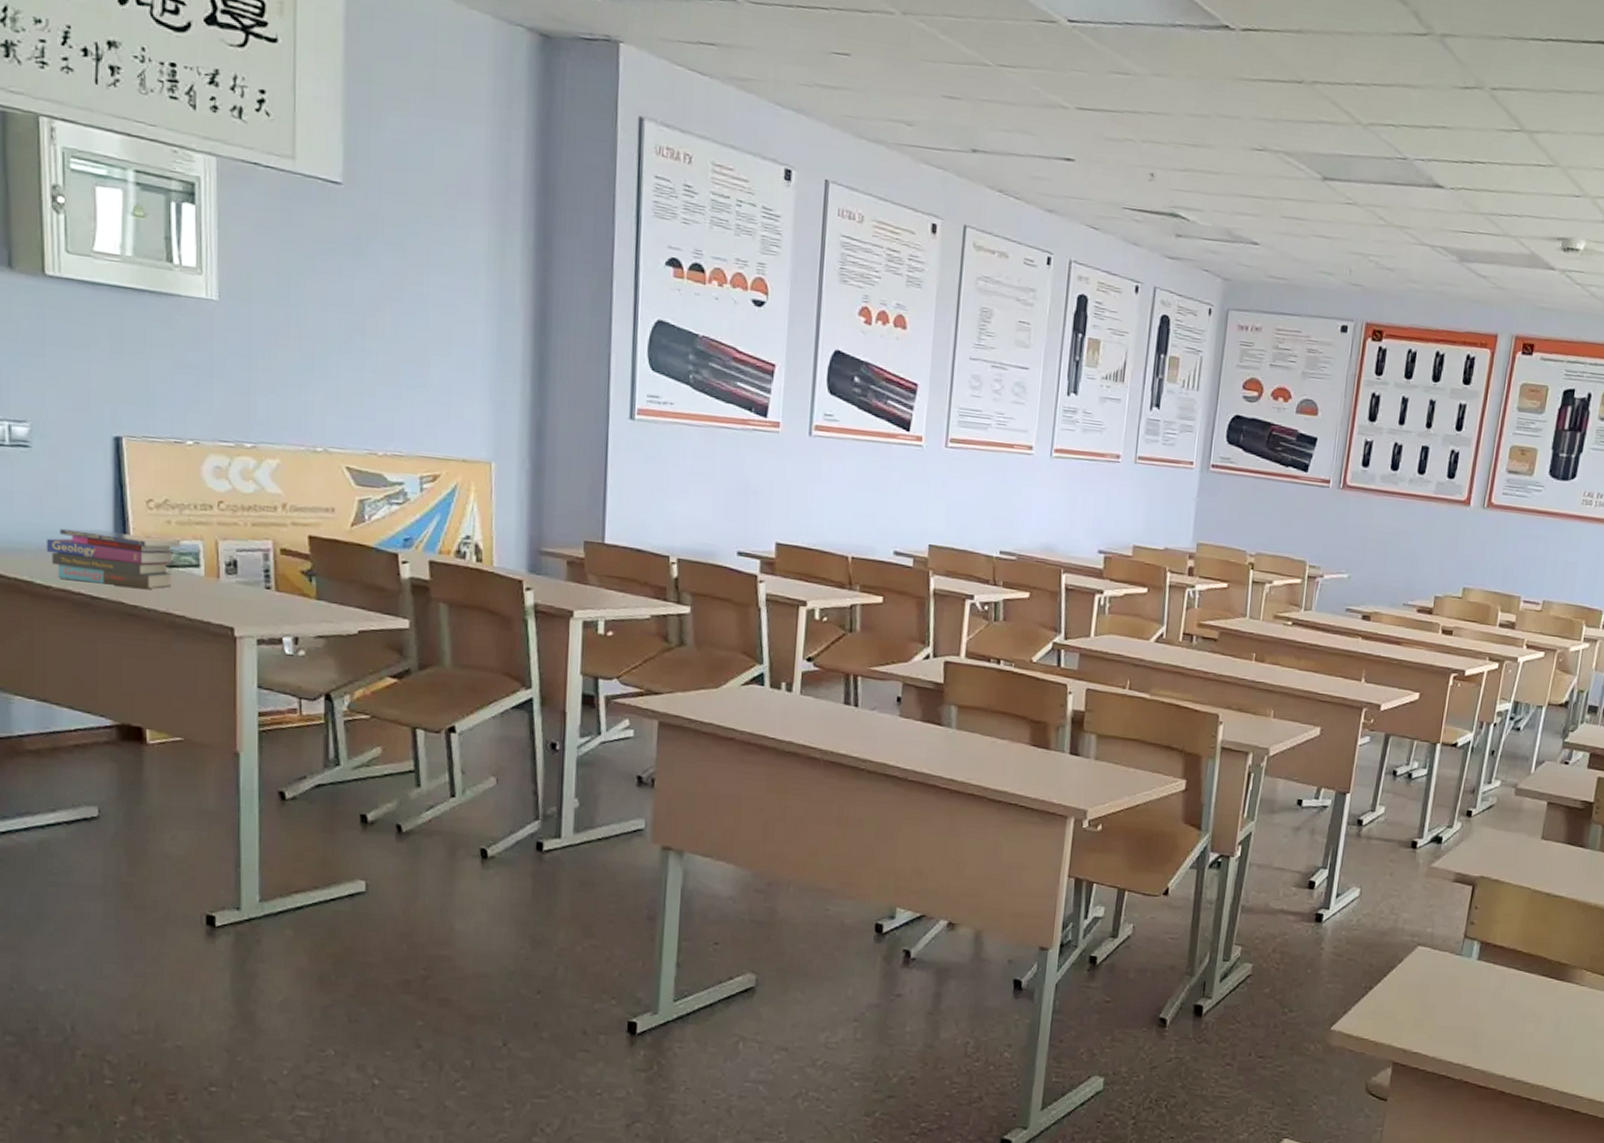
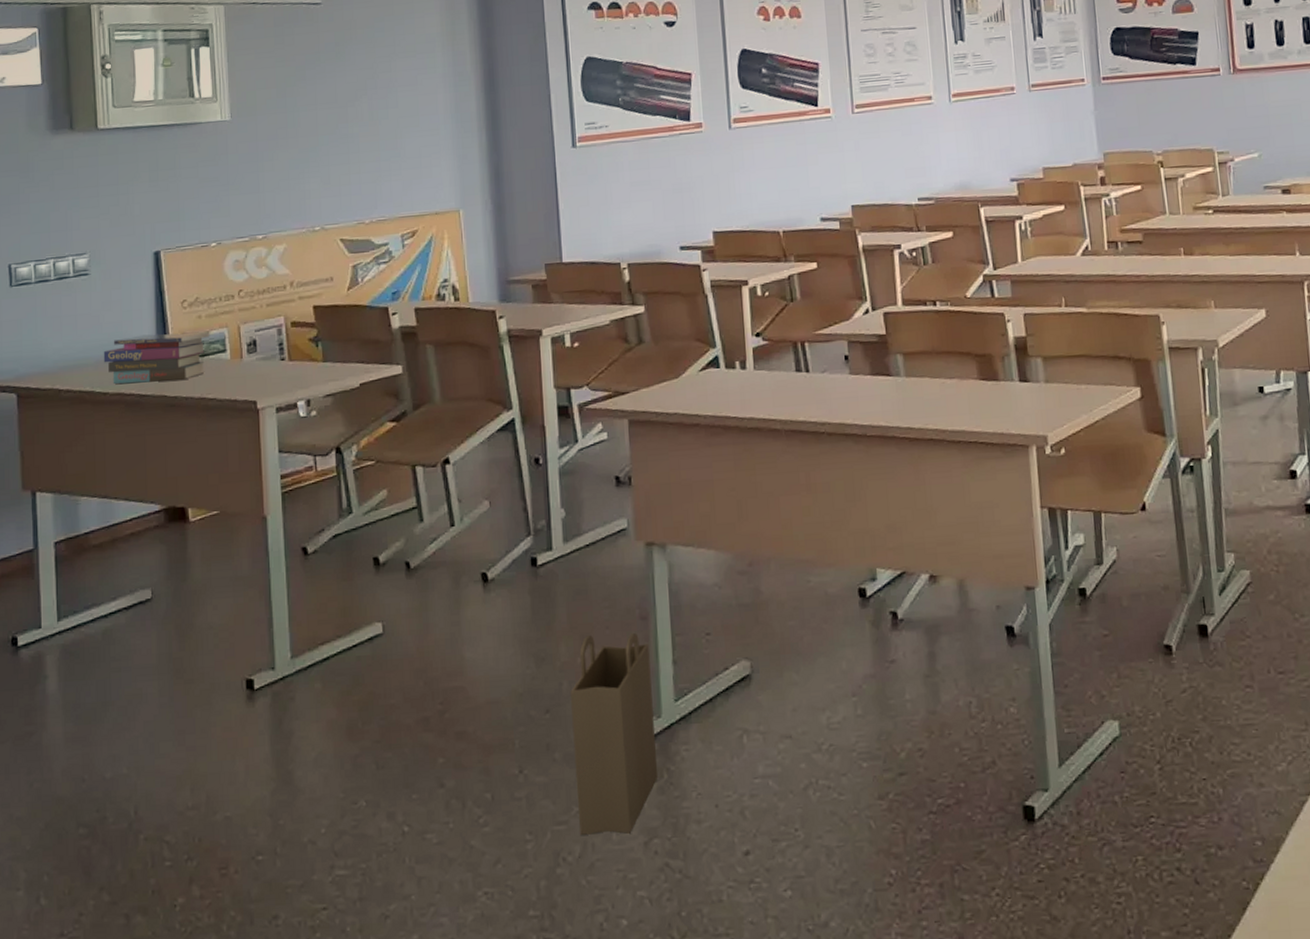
shopping bag: none [561,926,653,1115] -> present [571,632,659,835]

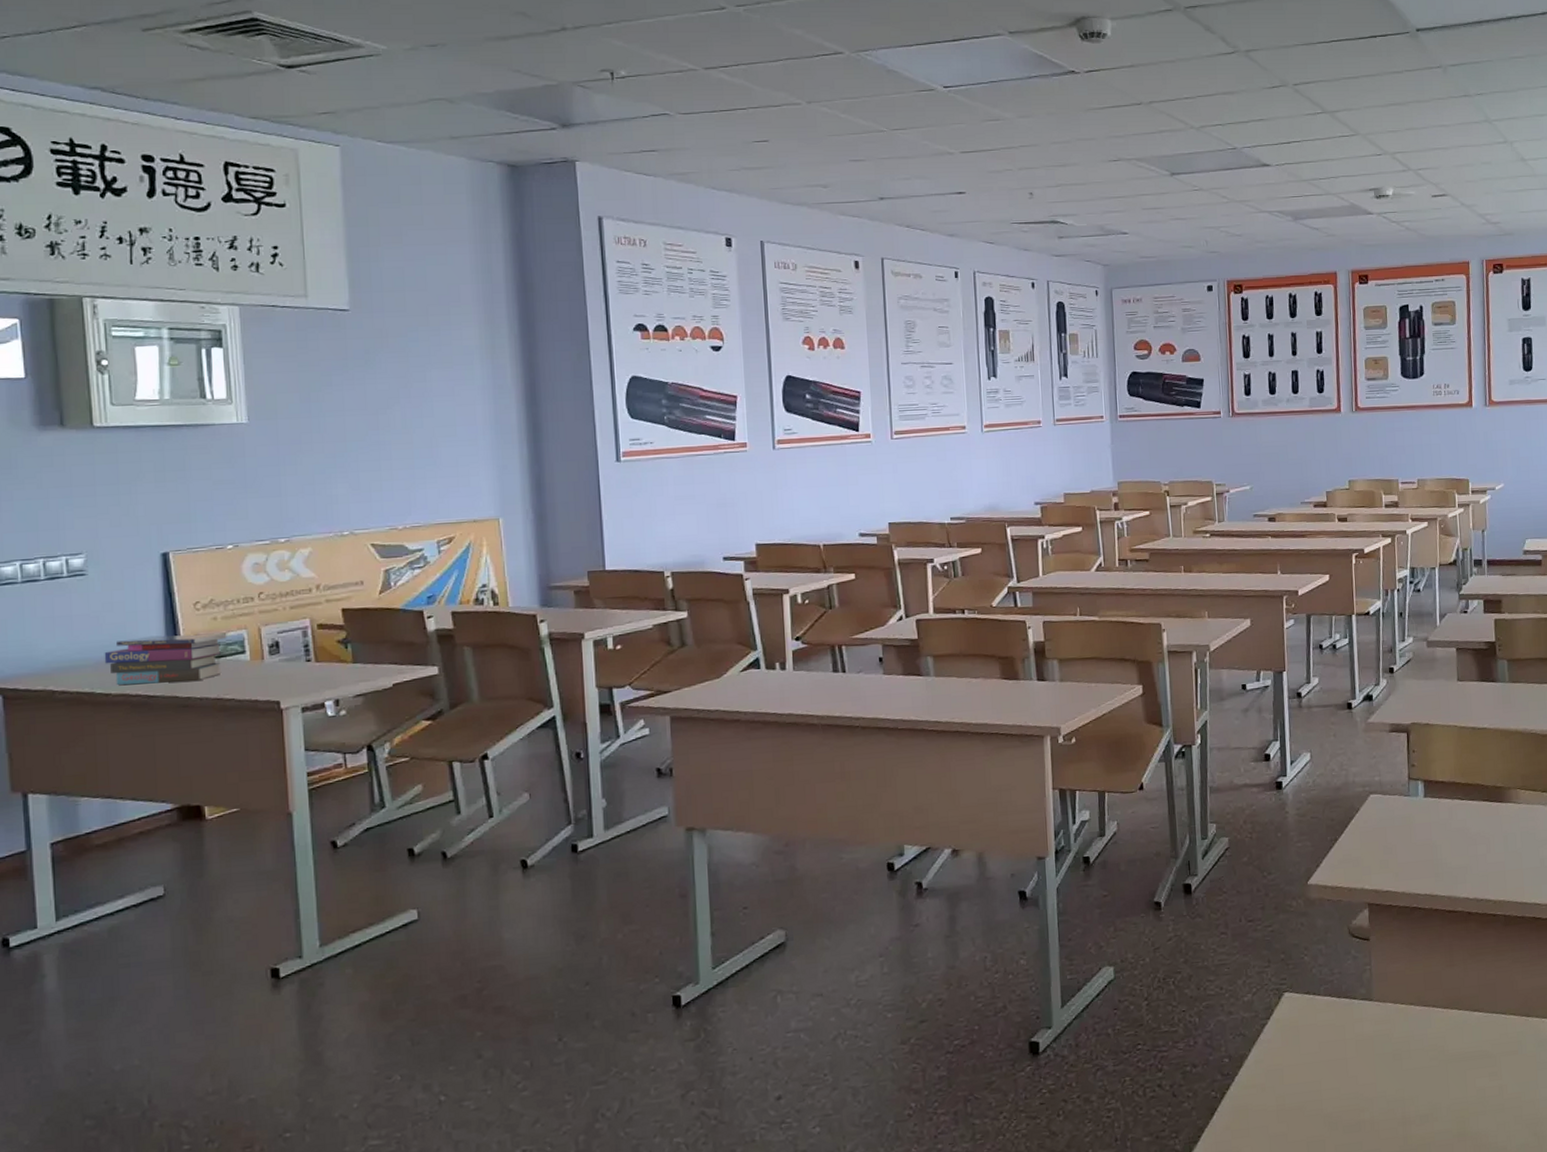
shopping bag: present [571,632,659,835] -> none [610,909,696,1093]

